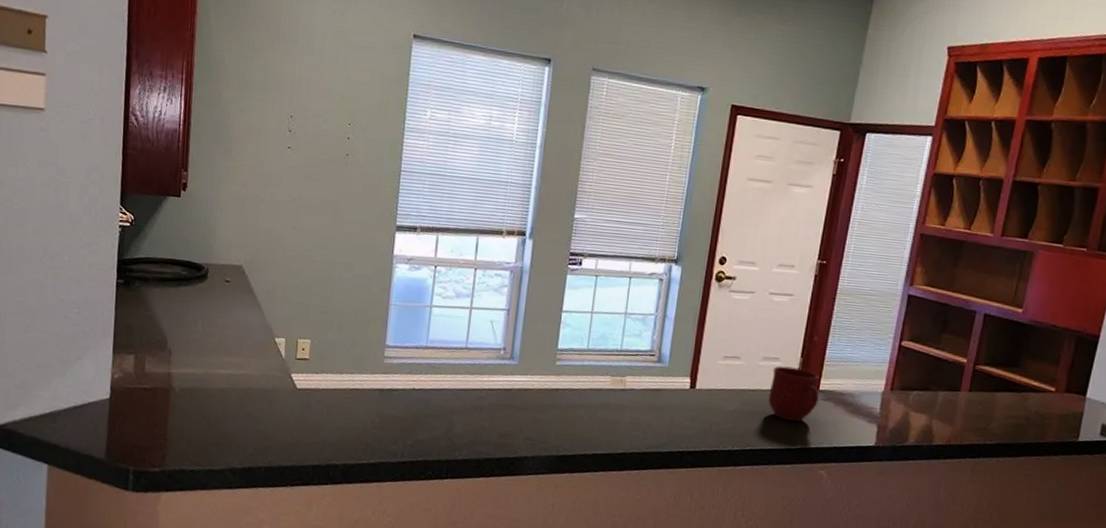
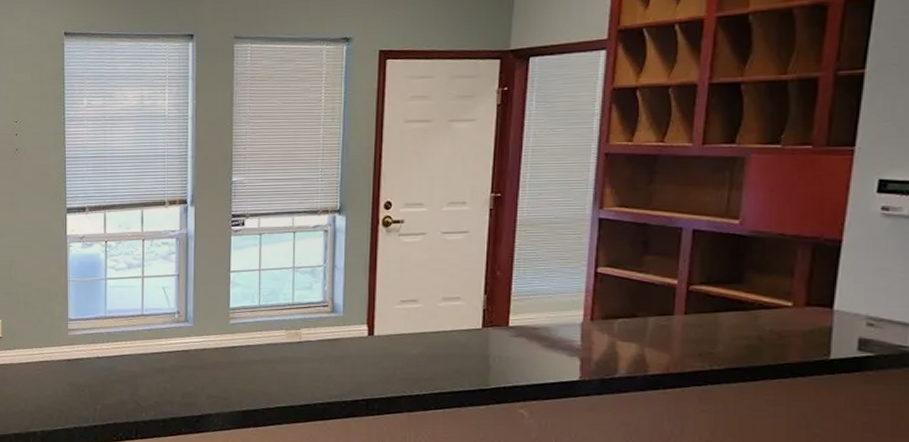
mug: present [768,366,820,422] -> none [453,305,509,361]

